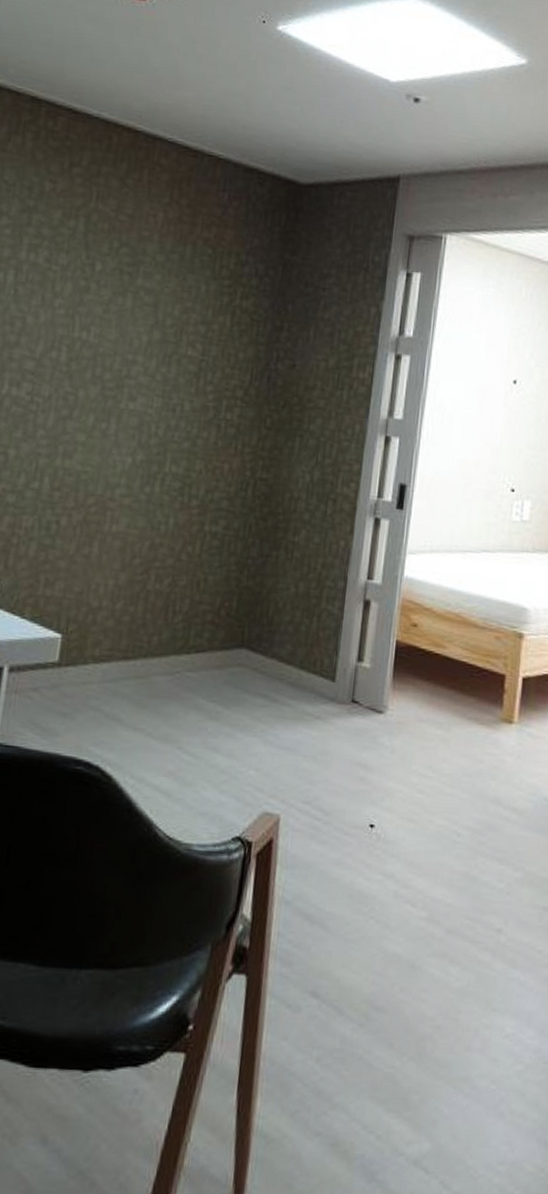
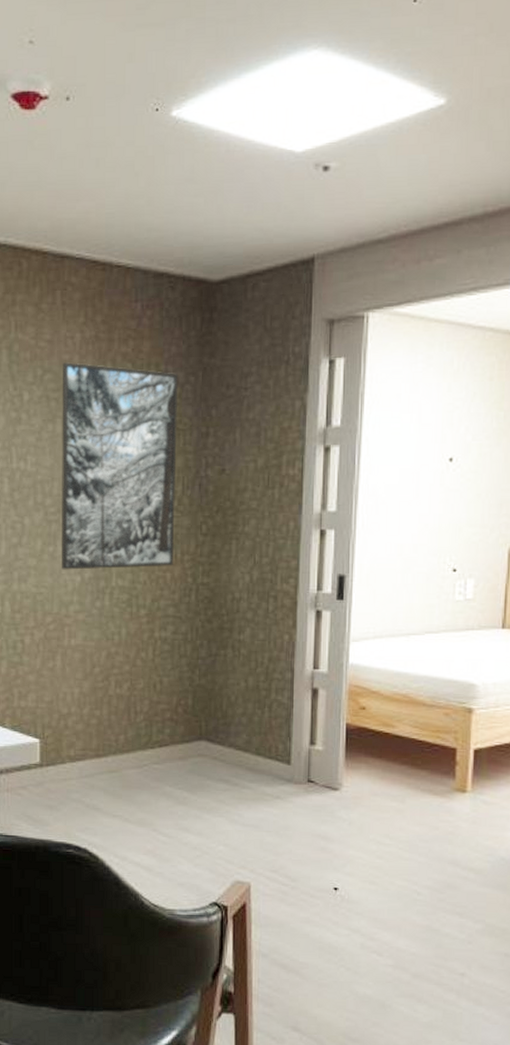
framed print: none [112,239,259,458] -> present [61,362,179,570]

